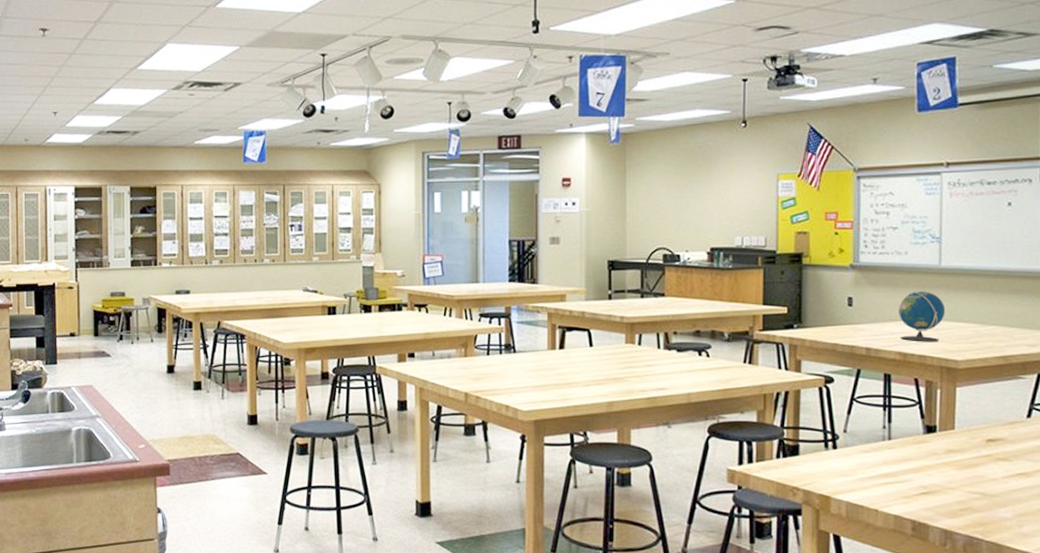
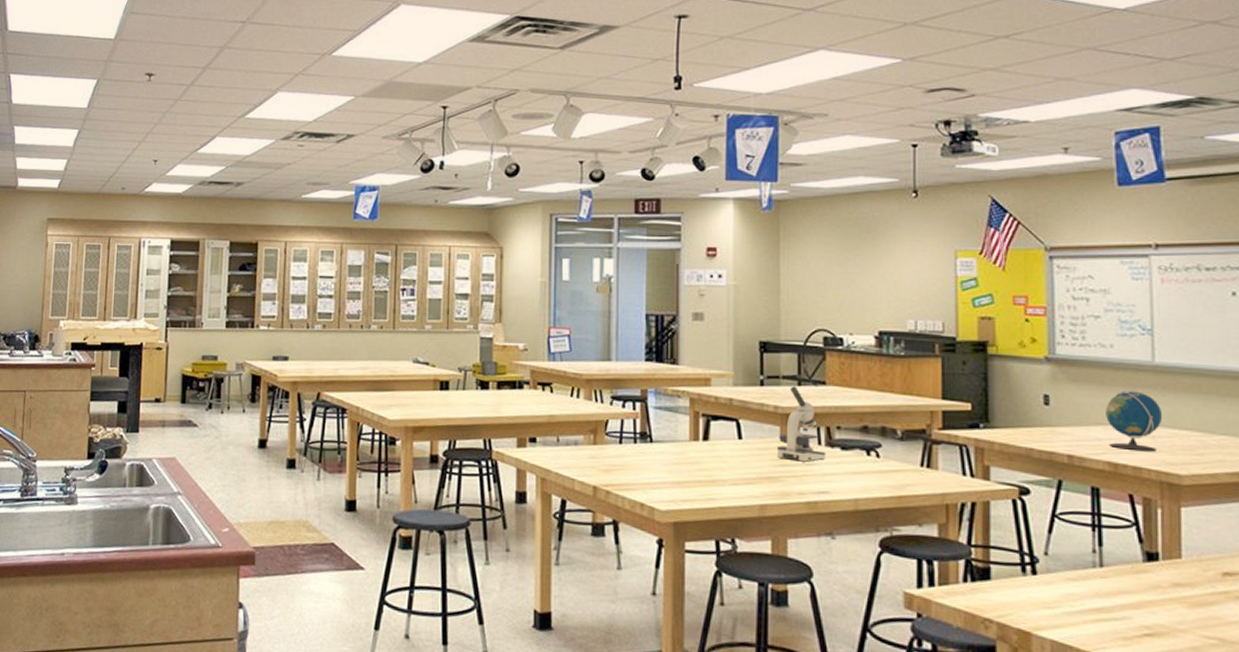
microscope: none [623,299,664,365] -> present [777,386,826,463]

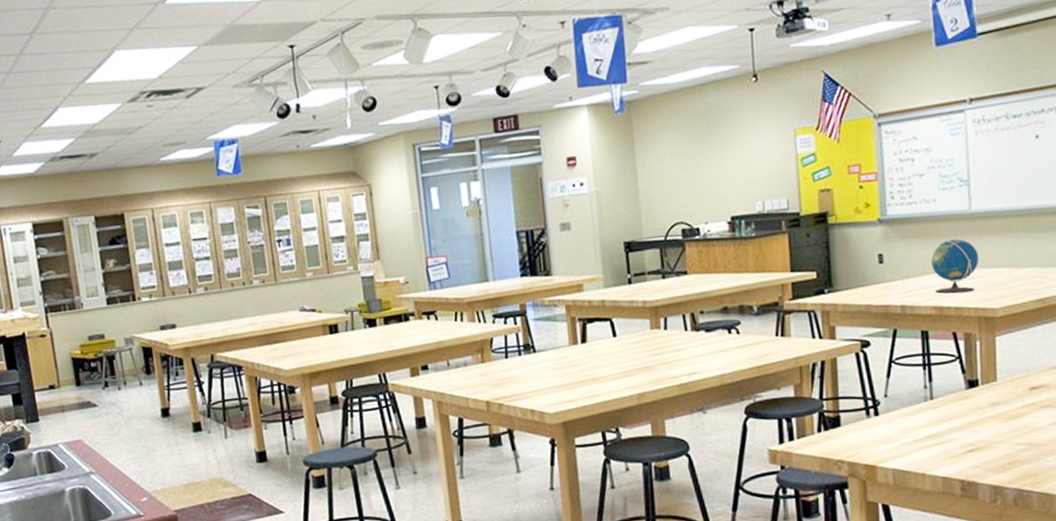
microscope: present [777,386,826,463] -> none [649,280,693,350]

